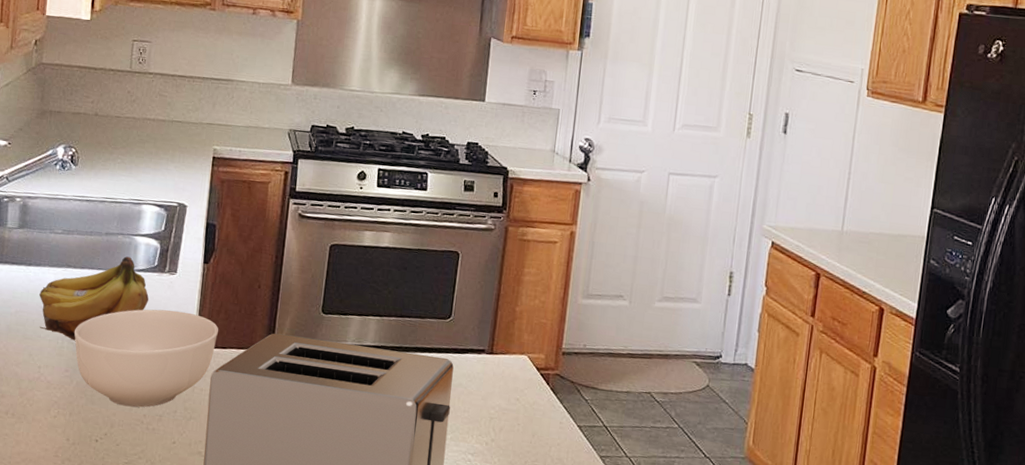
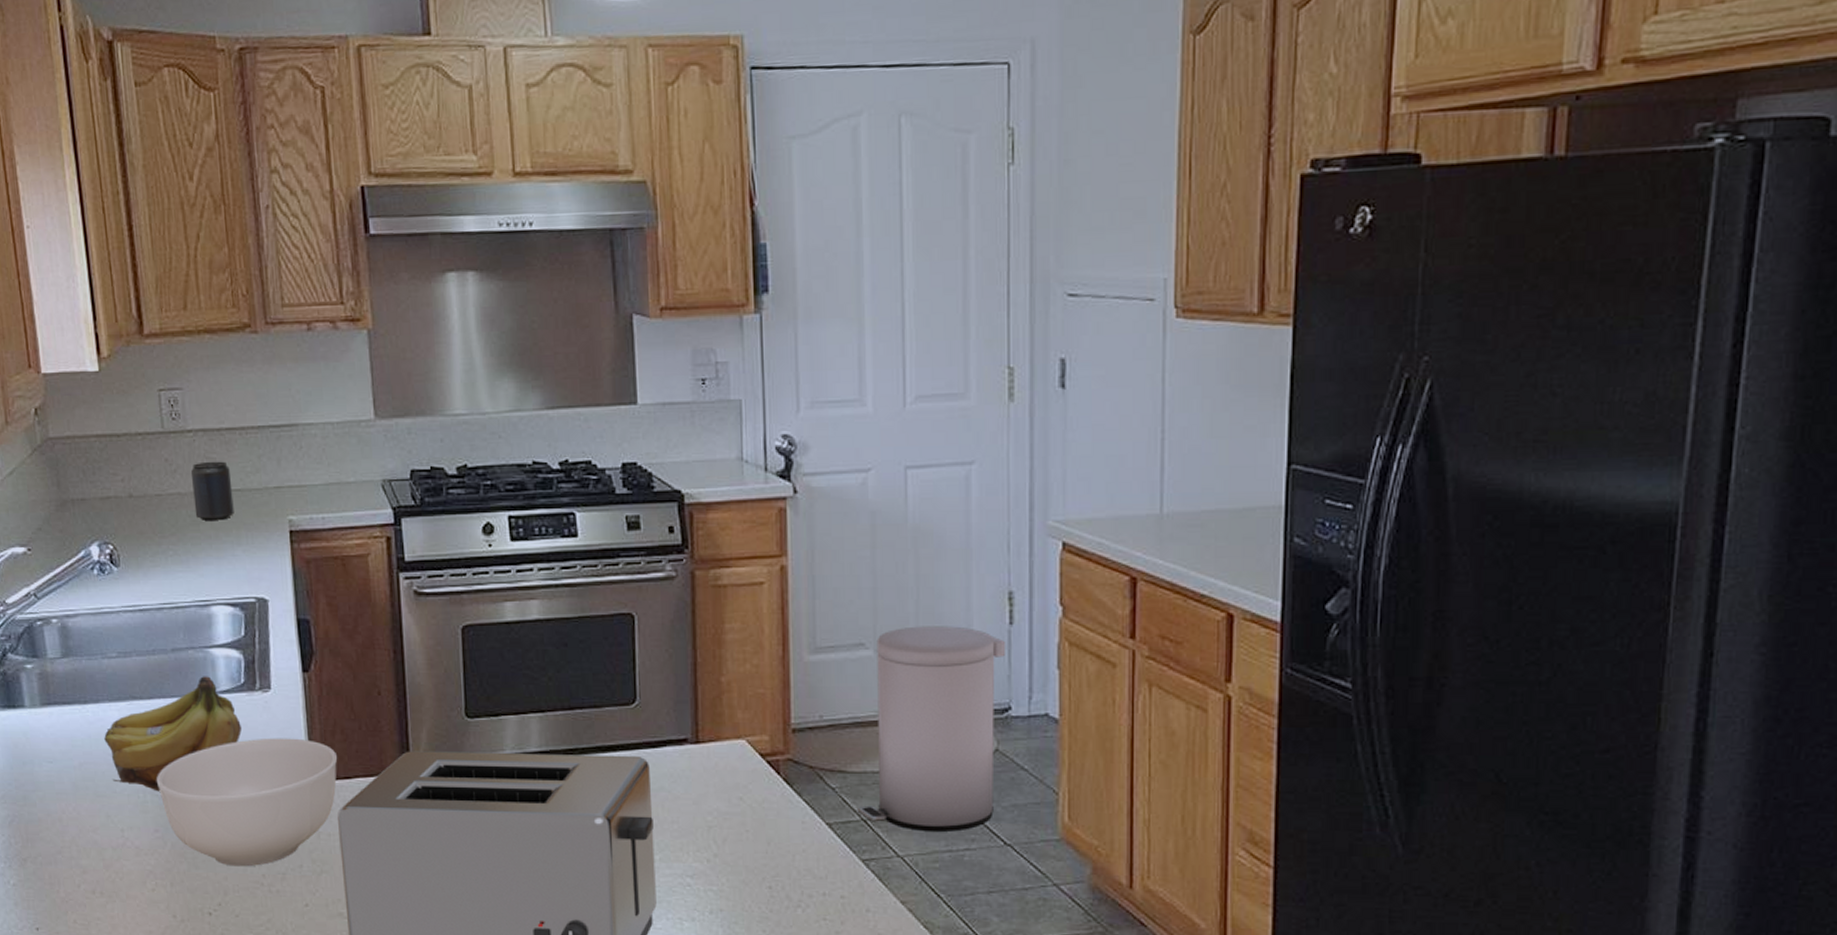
soda can: none [143,97,176,142] -> present [190,461,234,520]
pedal bin: none [601,288,723,443] -> present [857,626,1005,832]

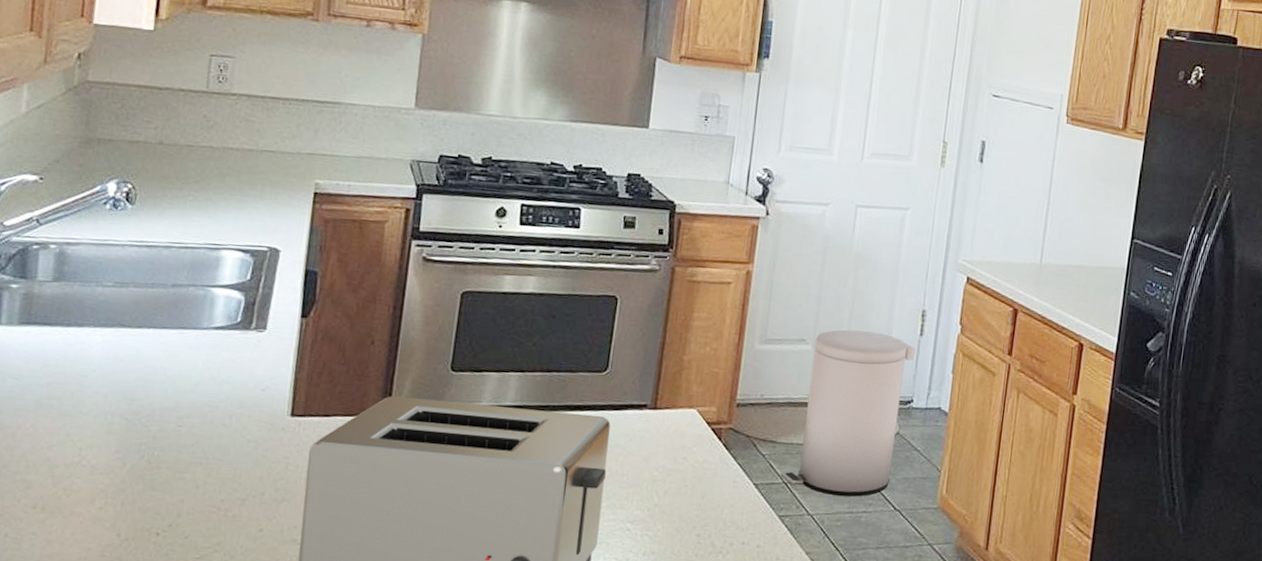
fruit: present [104,676,243,792] -> none [81,312,230,415]
bowl: present [157,738,338,867] -> none [128,373,321,492]
soda can: present [190,461,234,520] -> none [223,122,267,175]

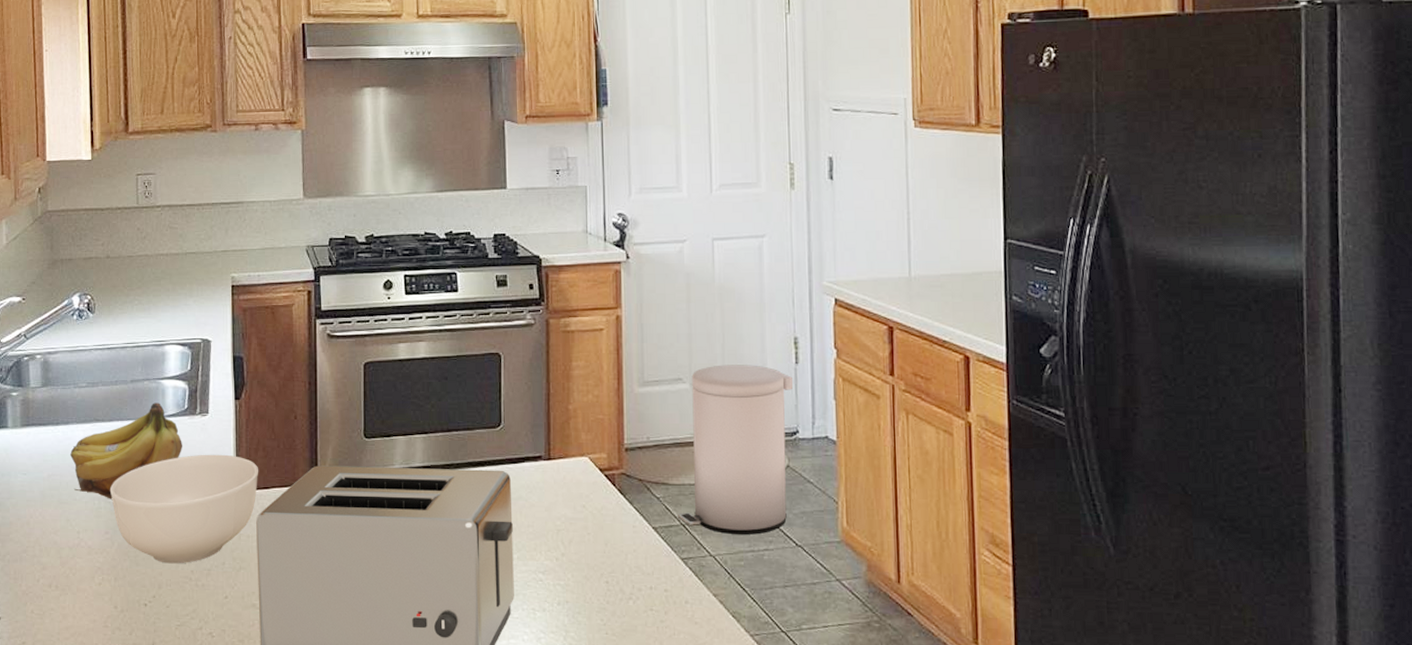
fruit: none [81,312,230,415] -> present [70,403,183,499]
bowl: none [128,373,321,492] -> present [110,454,259,564]

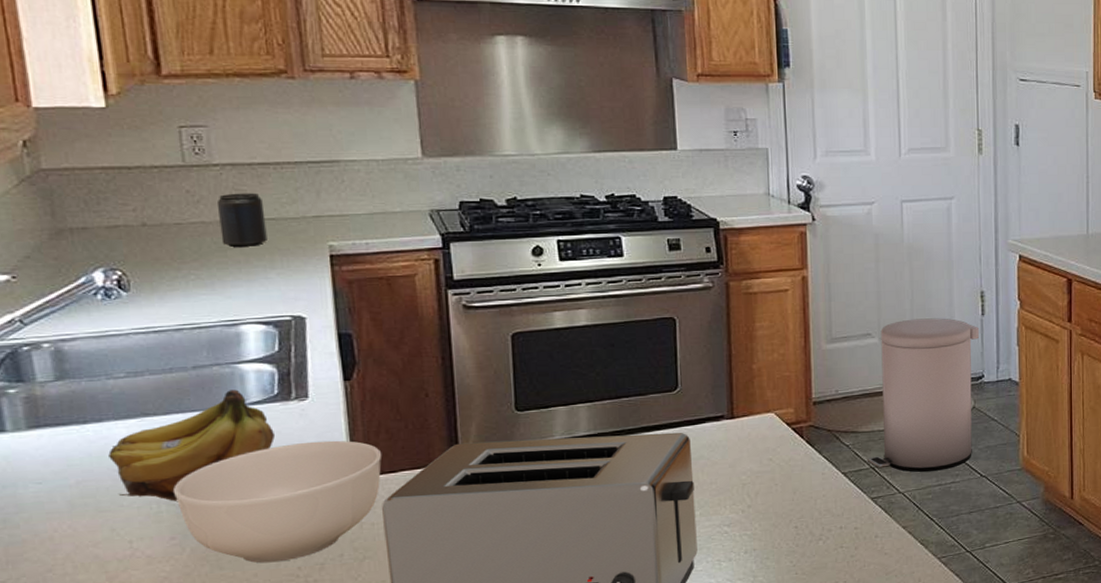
soda can: none [157,230,189,277] -> present [216,193,268,247]

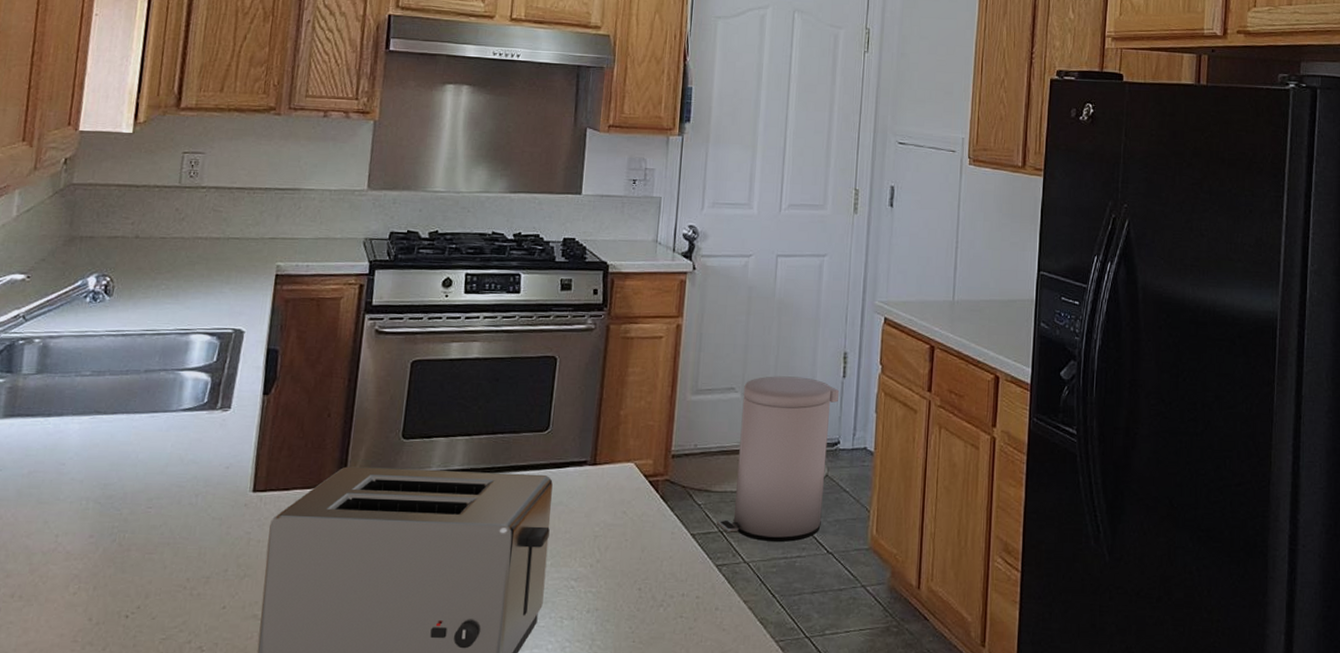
fruit: present [108,390,276,501] -> none [59,395,197,500]
bowl: present [174,440,382,564] -> none [102,452,281,571]
soda can: present [216,193,268,247] -> none [193,213,233,262]

